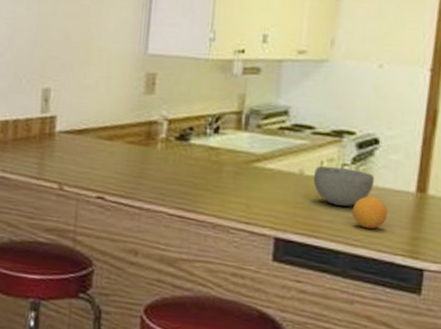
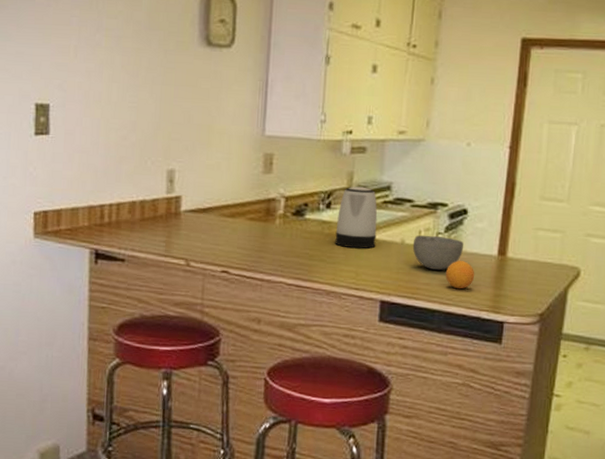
kettle: none [223,110,273,179] -> present [335,186,378,249]

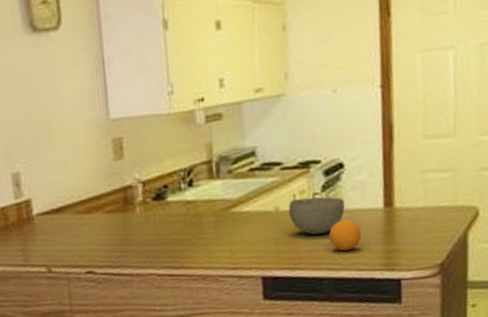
kettle: present [335,186,378,249] -> none [202,156,248,226]

